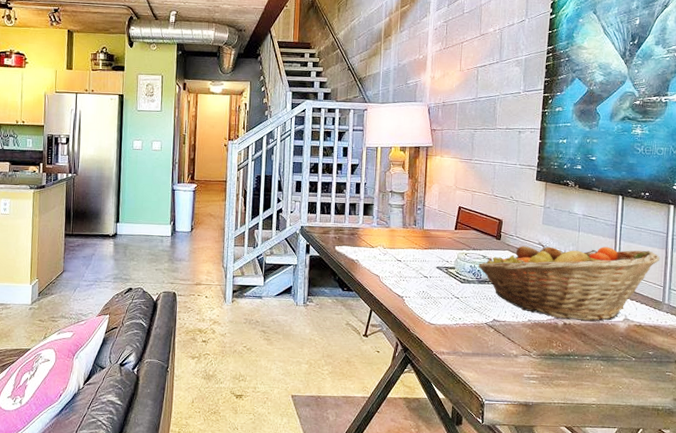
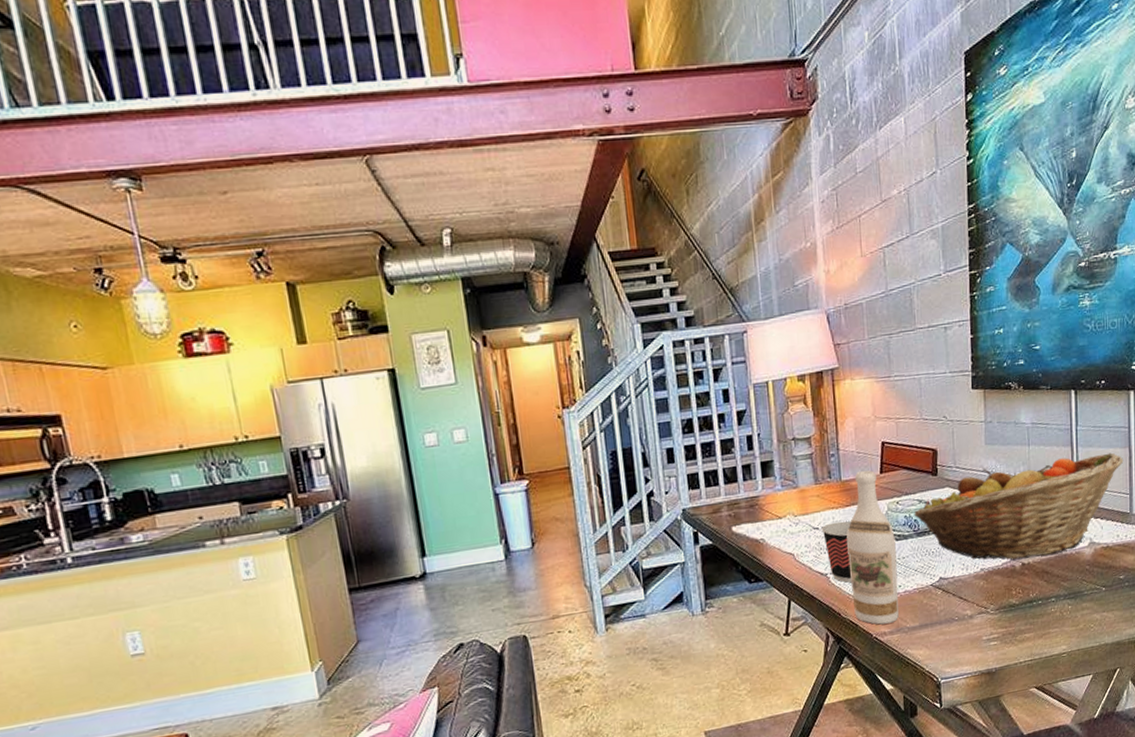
cup: none [403,259,427,307] -> present [821,521,852,583]
wine bottle: none [421,224,461,346] -> present [846,470,899,625]

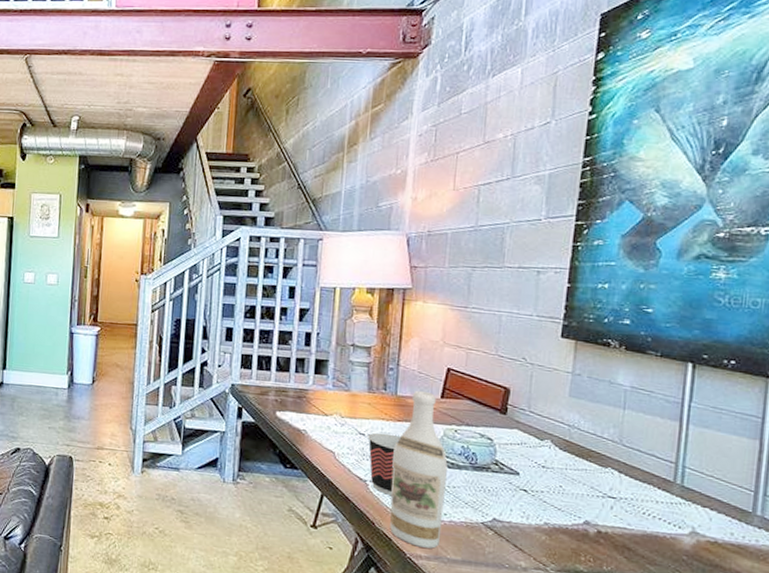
fruit basket: present [914,452,1124,560] -> none [473,420,751,533]

